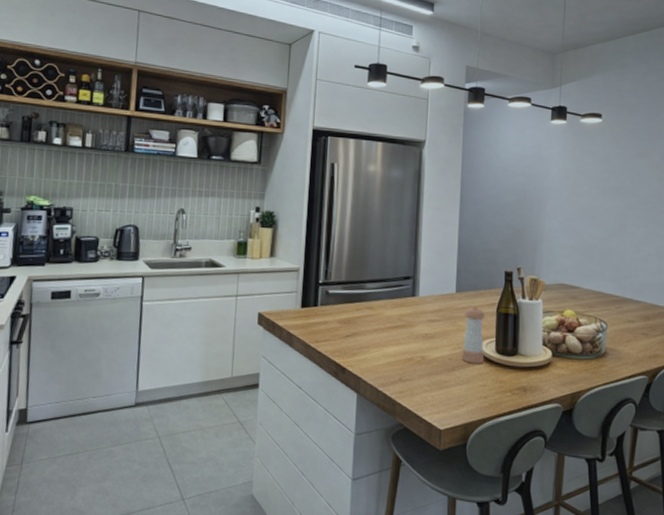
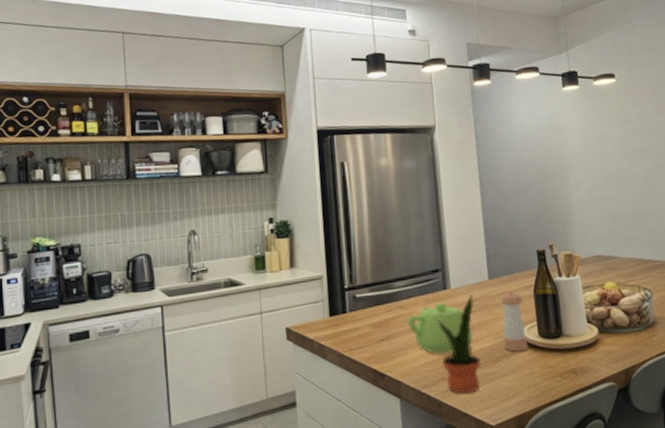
teapot: none [373,308,435,357] -> present [406,302,474,355]
potted plant: none [401,303,439,397] -> present [438,293,481,394]

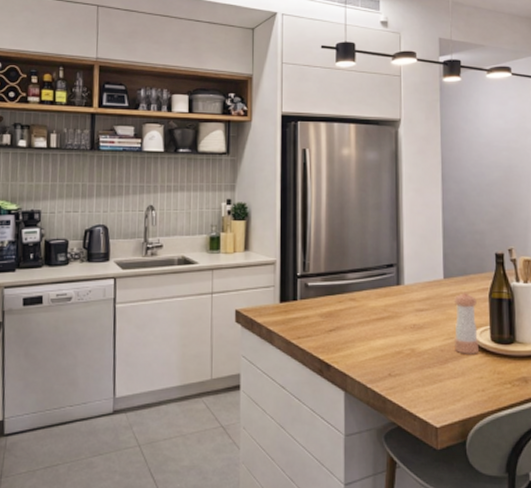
teapot: present [406,302,474,355] -> none [357,298,424,351]
potted plant: present [438,293,481,394] -> none [388,291,429,392]

